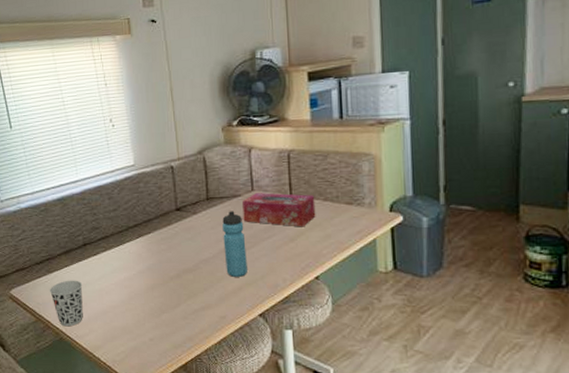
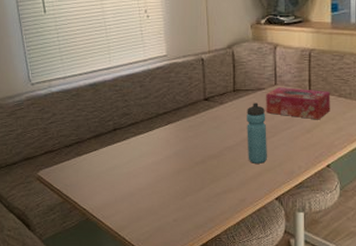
cup: present [49,280,83,327] -> none [77,163,111,208]

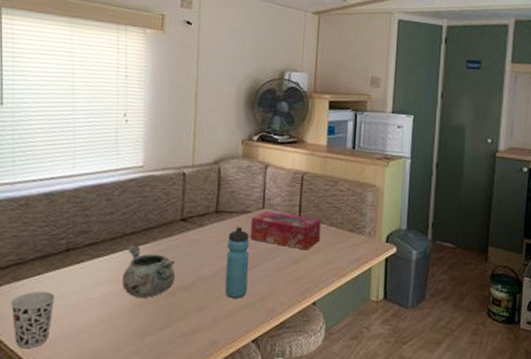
cup: none [77,163,111,208] -> present [10,291,56,349]
decorative bowl: none [162,123,205,166] -> present [122,245,176,298]

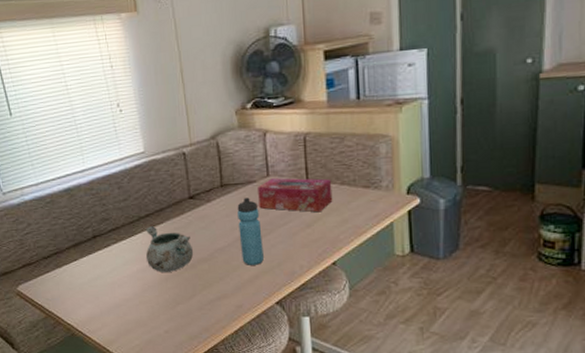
cup: present [10,291,56,349] -> none [58,274,95,322]

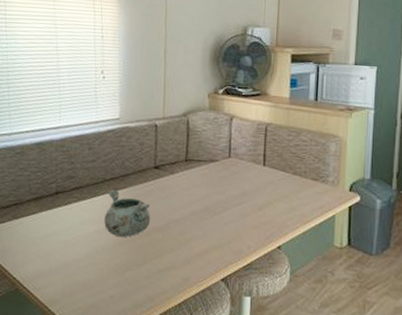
water bottle: present [237,197,264,265] -> none [195,174,217,240]
tissue box: present [258,178,333,213] -> none [218,160,286,198]

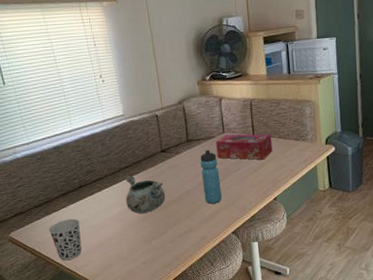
cup: none [11,228,49,277] -> present [48,218,82,261]
water bottle: none [195,174,217,240] -> present [200,150,222,204]
tissue box: none [218,160,286,198] -> present [216,134,273,160]

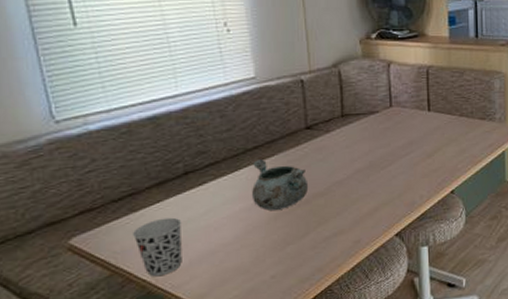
water bottle: present [200,150,222,204] -> none [358,128,384,198]
tissue box: present [216,134,273,160] -> none [380,109,452,143]

